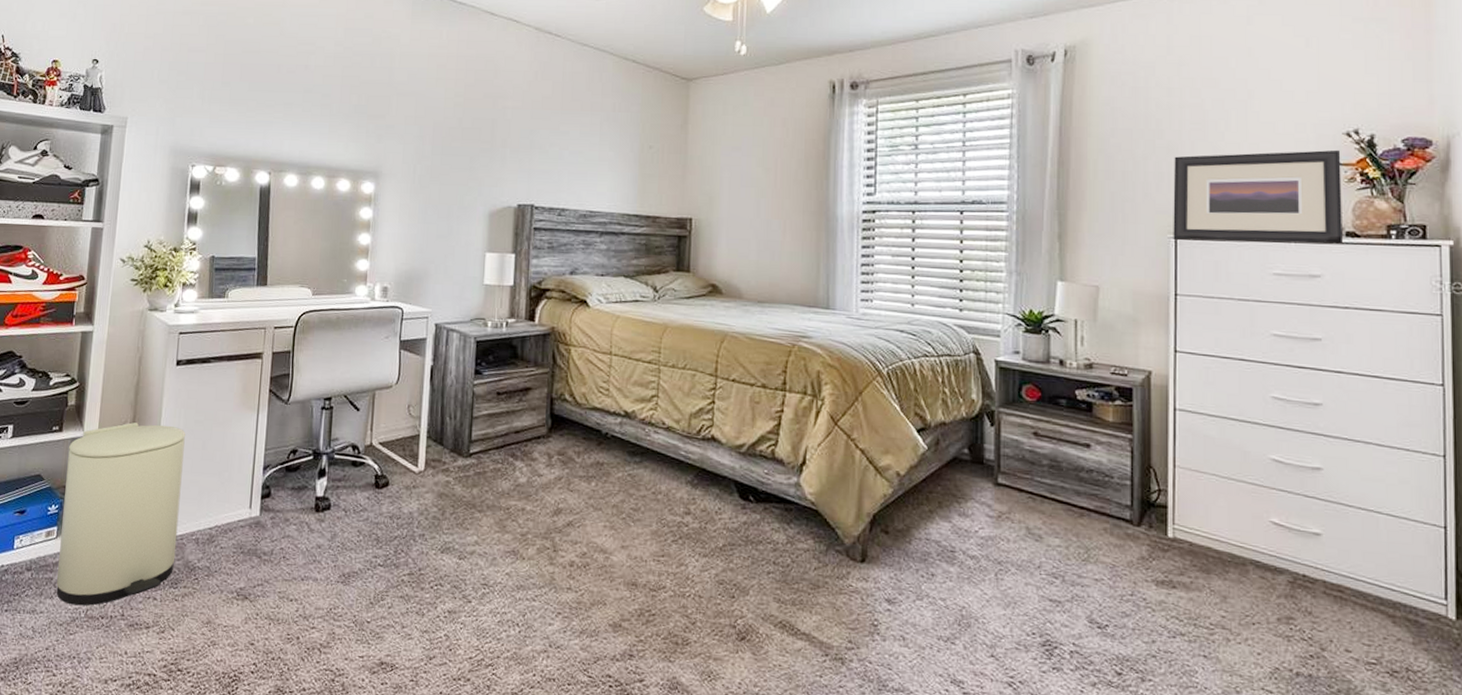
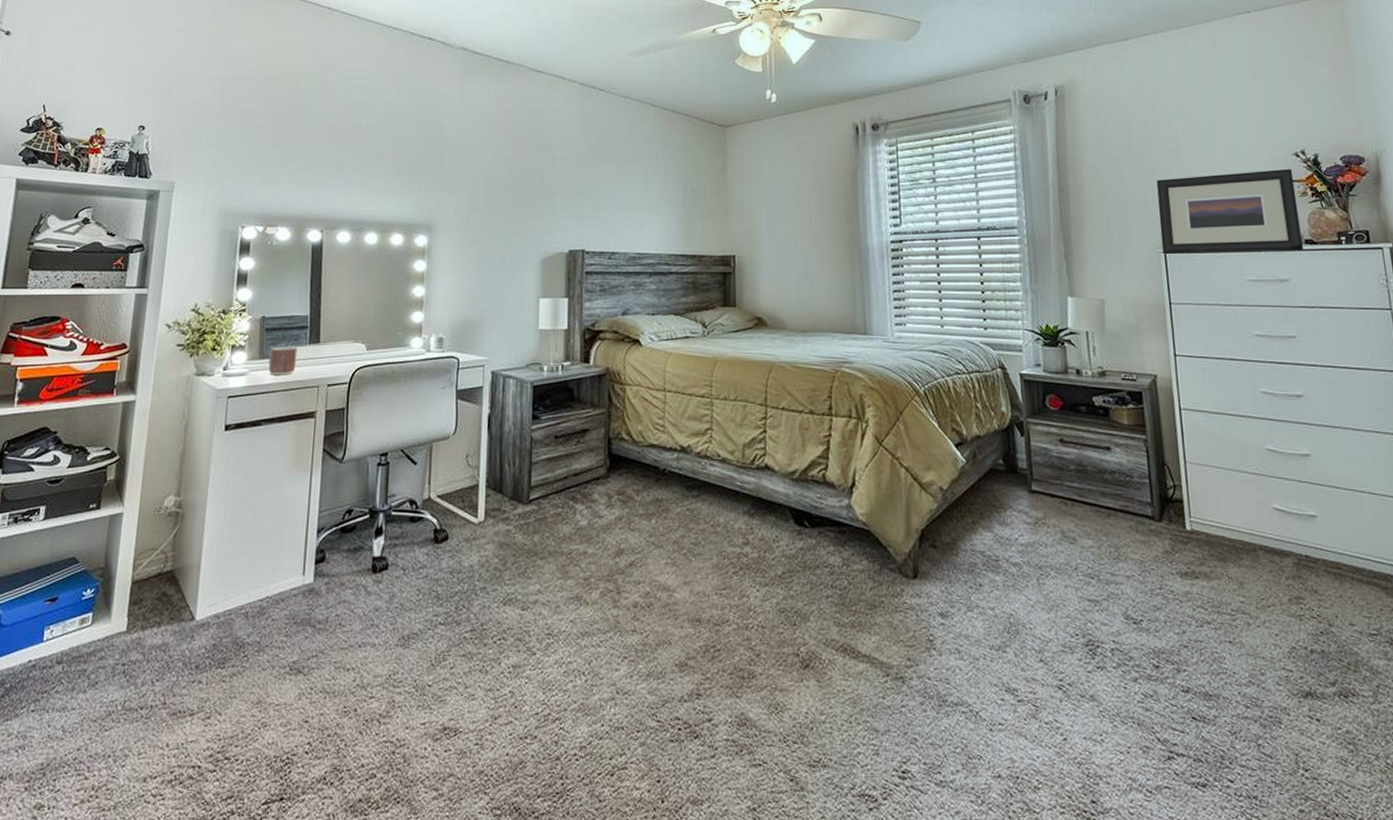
pedal bin: present [57,422,185,606] -> none [91,494,234,698]
mug: none [217,287,246,315] -> present [268,347,298,375]

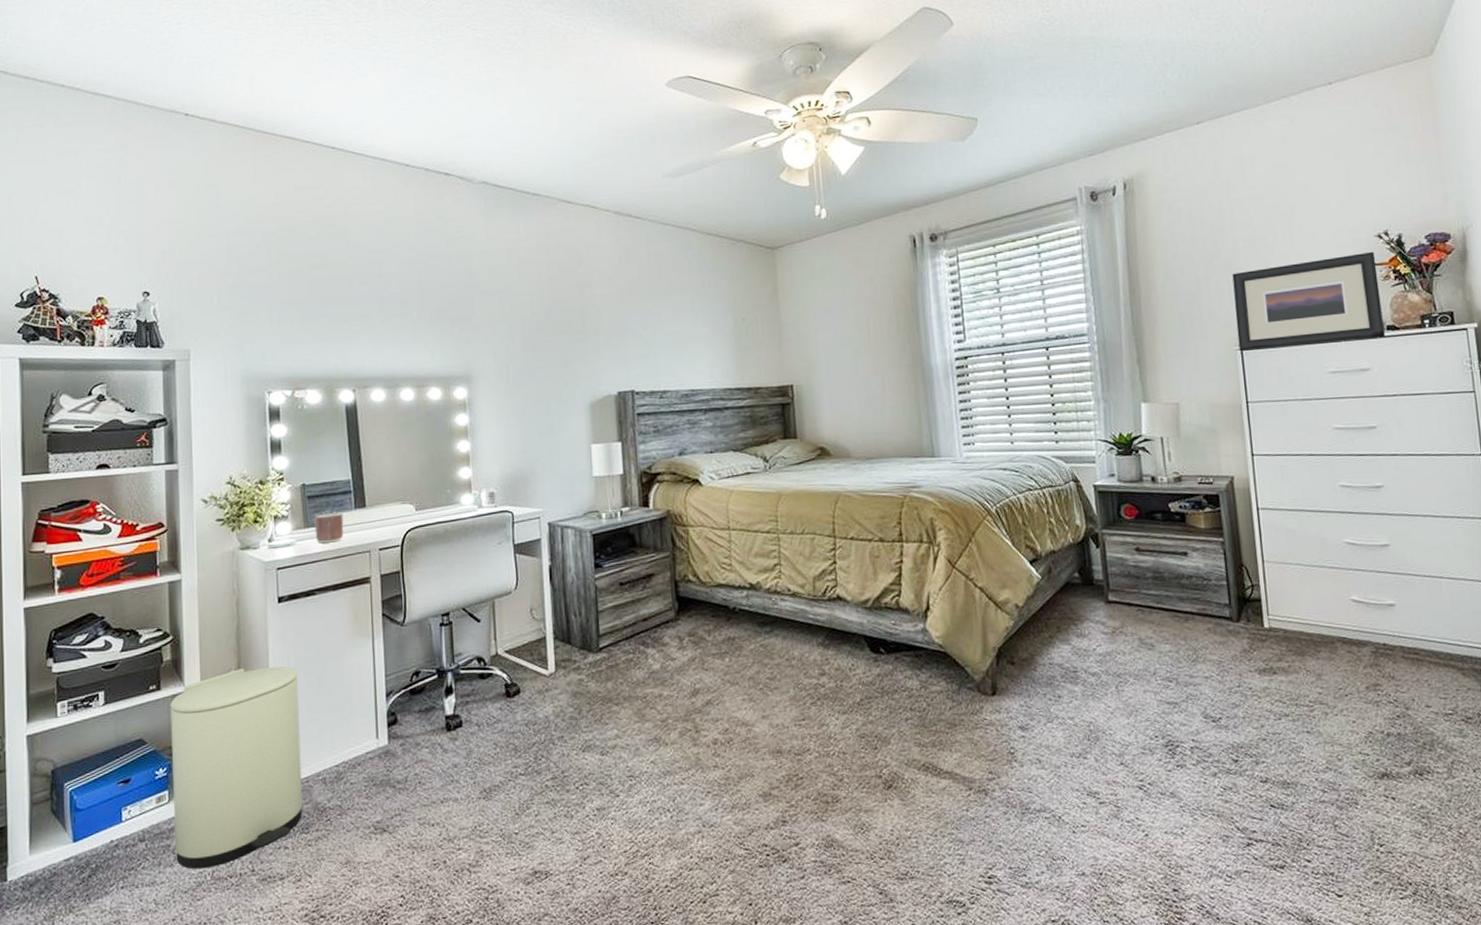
pedal bin: none [91,494,234,698] -> present [170,666,303,869]

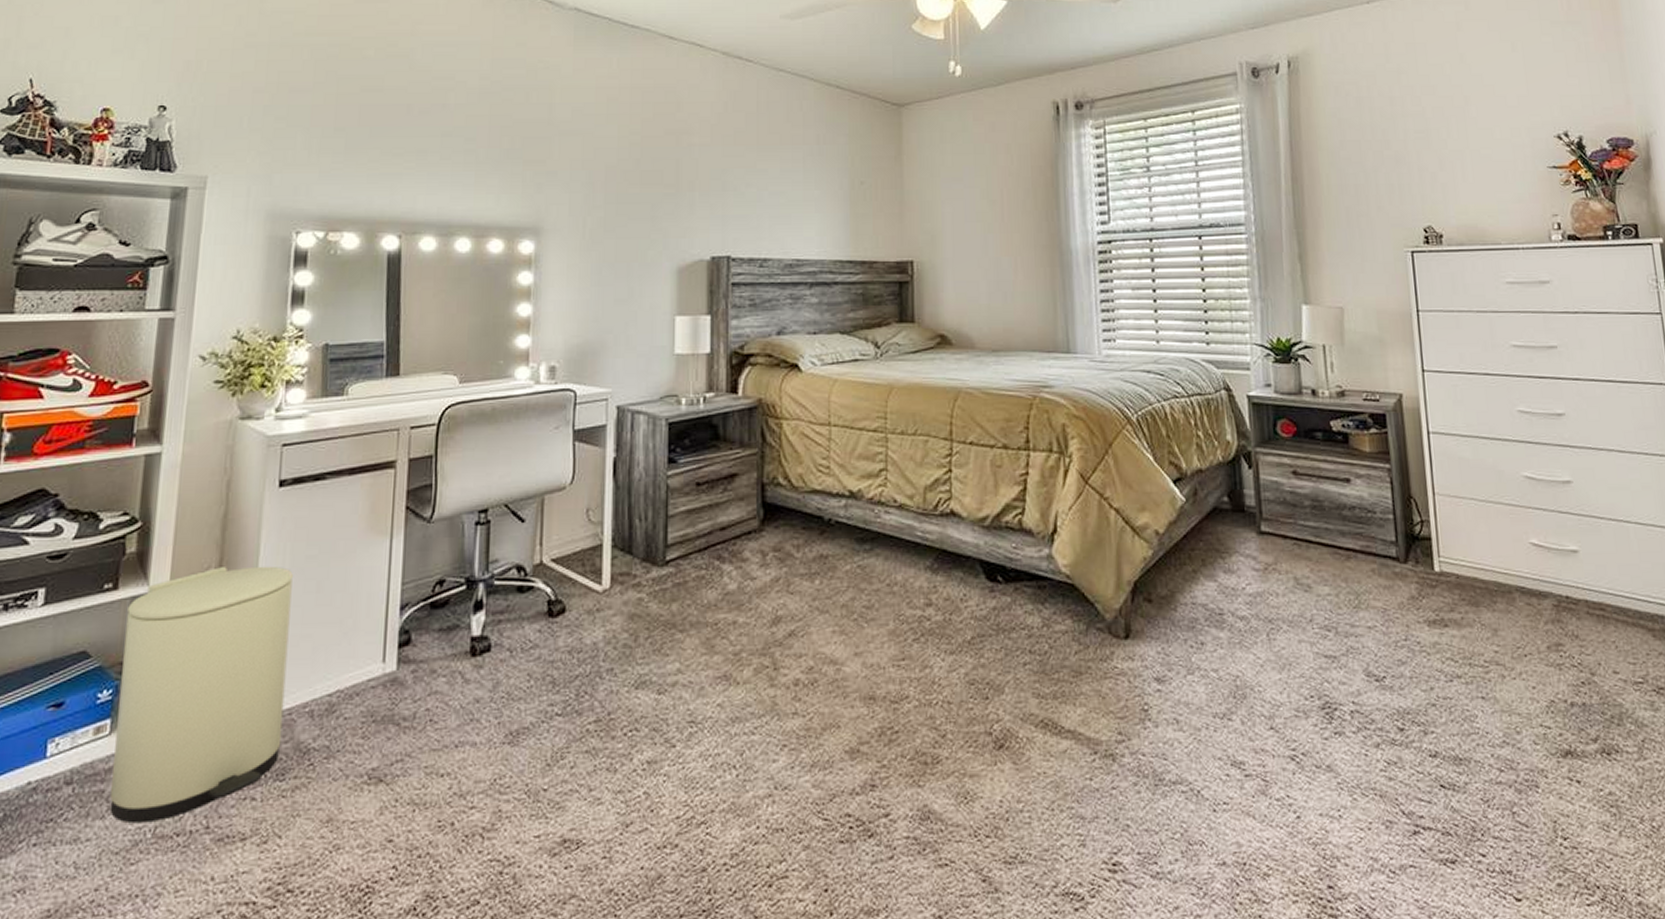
mug: present [314,512,344,544] -> none [334,381,371,417]
picture frame: present [1232,251,1385,351] -> none [1402,153,1566,253]

